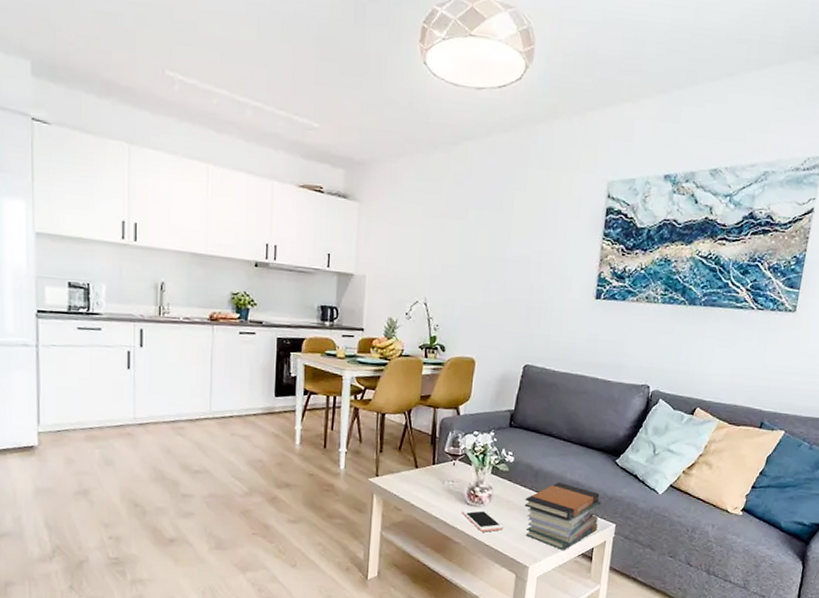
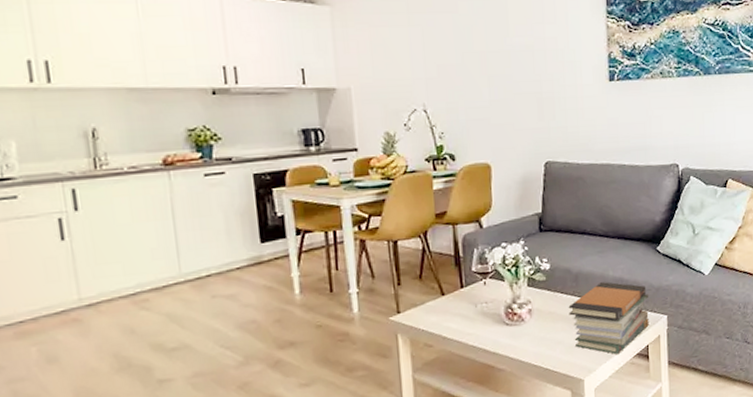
cell phone: present [461,508,504,532] -> none [501,326,550,352]

